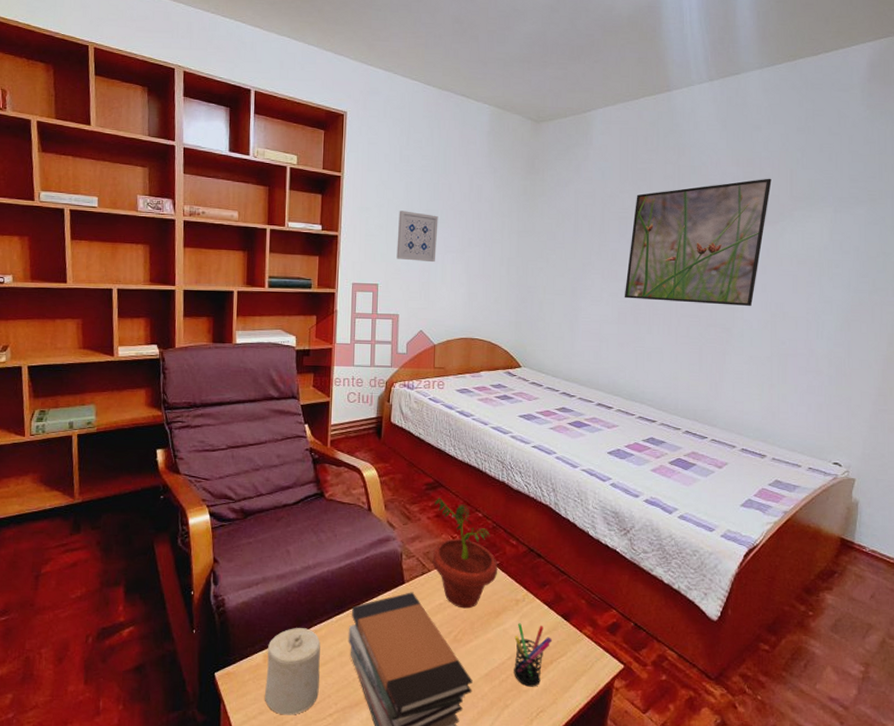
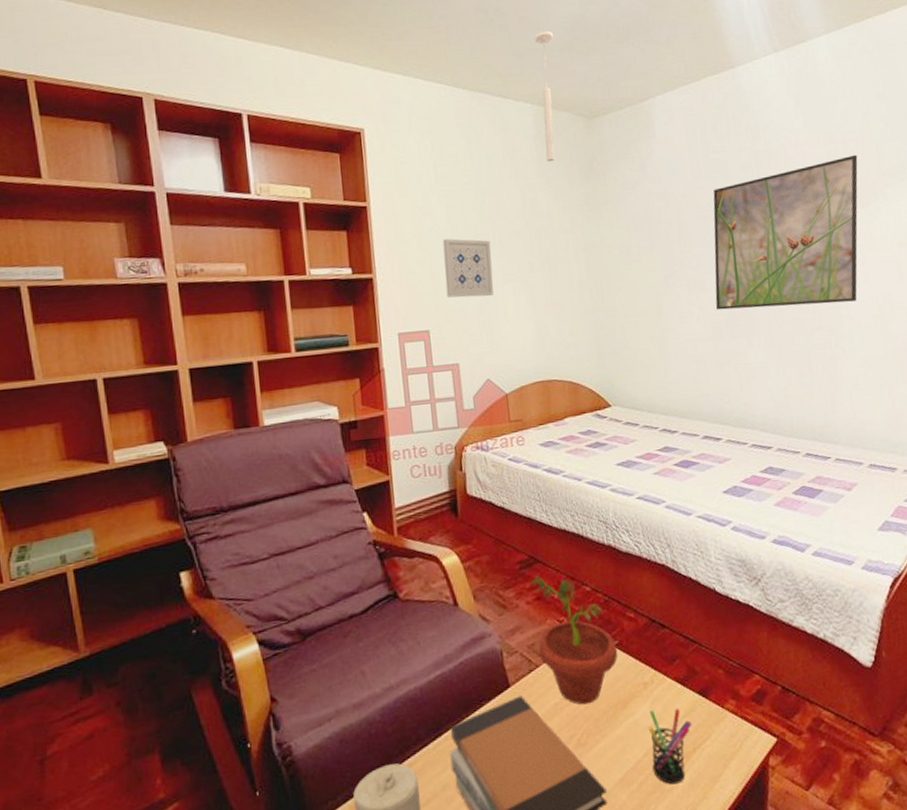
ceiling light: none [495,44,517,156] -> present [535,31,555,162]

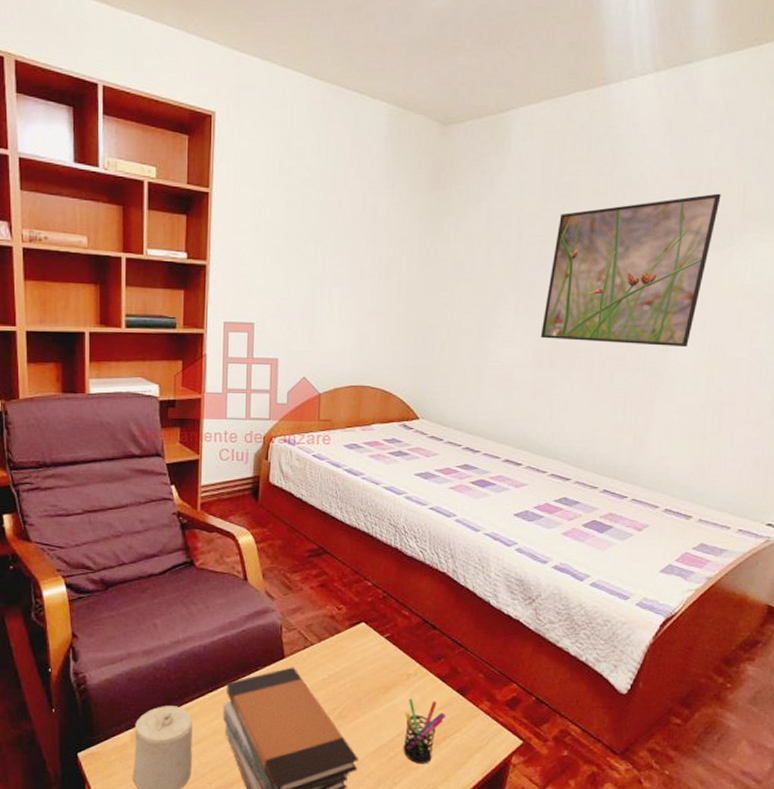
wall art: present [442,239,494,298] -> none [275,234,325,297]
potted plant: present [532,576,618,705] -> none [315,565,388,684]
ceiling light: present [535,31,555,162] -> none [394,25,422,167]

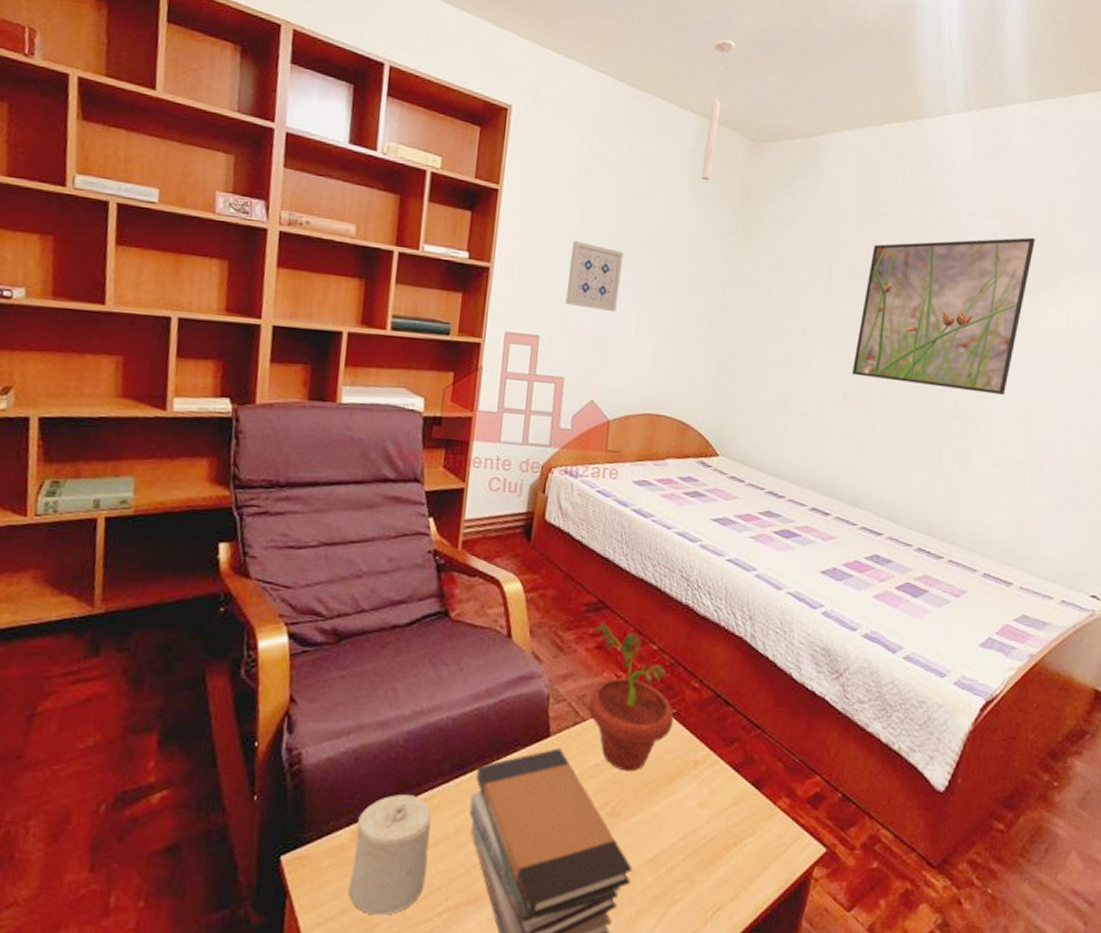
wall art: none [275,234,325,297] -> present [565,241,624,313]
potted plant: none [315,565,388,684] -> present [588,623,674,772]
ceiling light: none [394,25,422,167] -> present [701,39,736,181]
pen holder: present [403,698,446,764] -> none [686,792,739,877]

